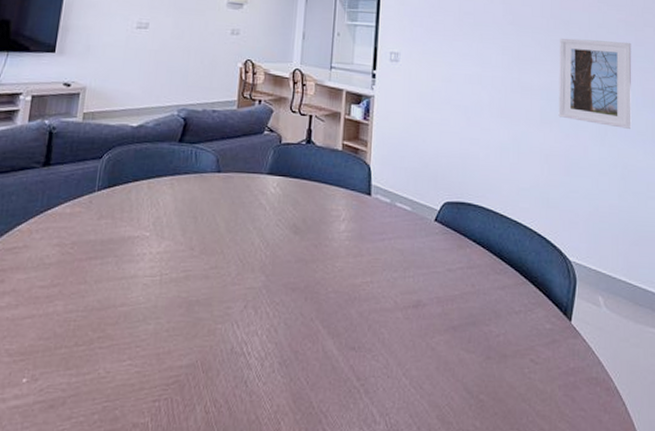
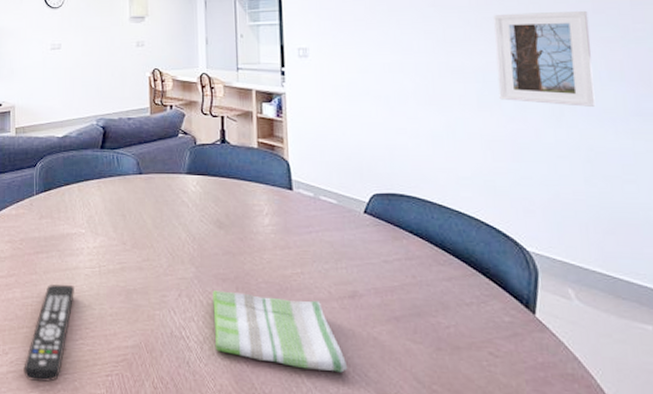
remote control: none [54,294,129,412] -> present [24,283,74,382]
dish towel: none [276,301,405,386] -> present [212,290,348,373]

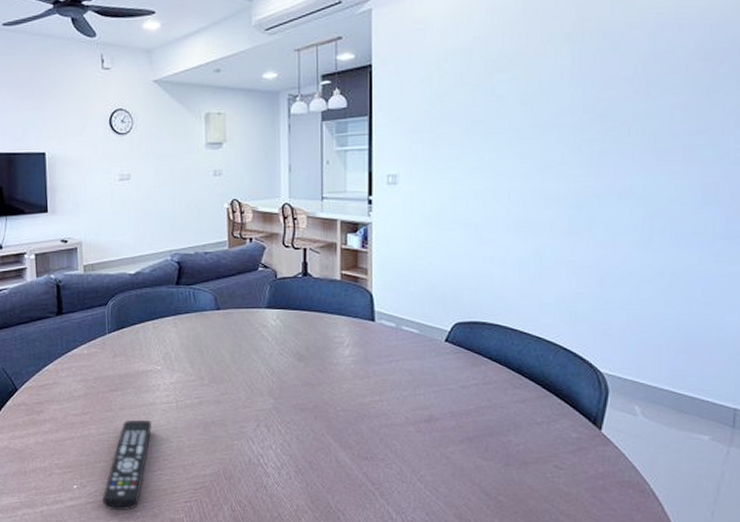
dish towel: present [212,290,348,373] -> none [291,420,420,489]
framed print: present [494,10,596,107] -> none [591,130,691,231]

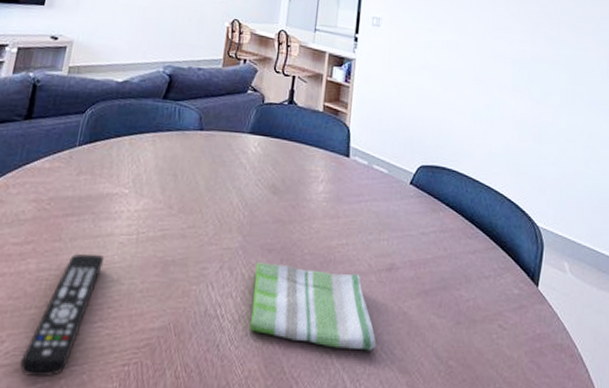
dish towel: none [291,420,420,489] -> present [249,262,377,351]

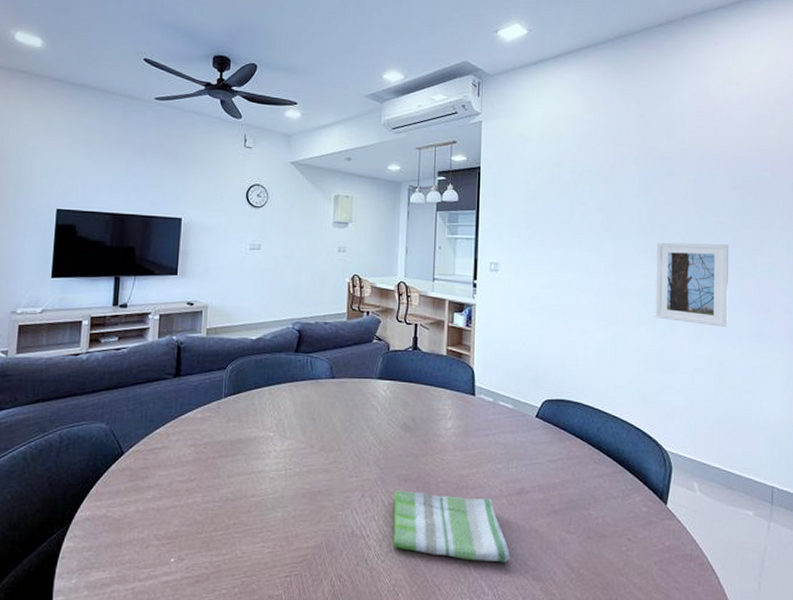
remote control: present [20,253,104,376] -> none [199,487,258,586]
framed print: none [529,9,598,99] -> present [655,242,729,327]

